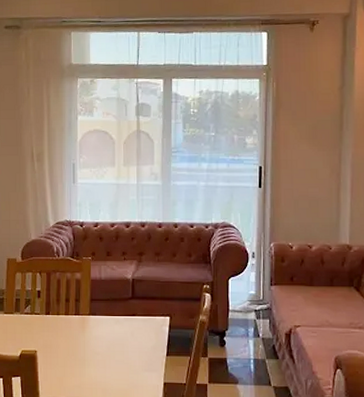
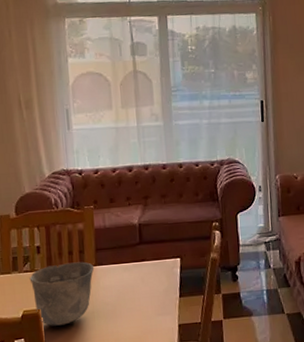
cup: none [29,309,88,369] -> present [29,261,95,326]

